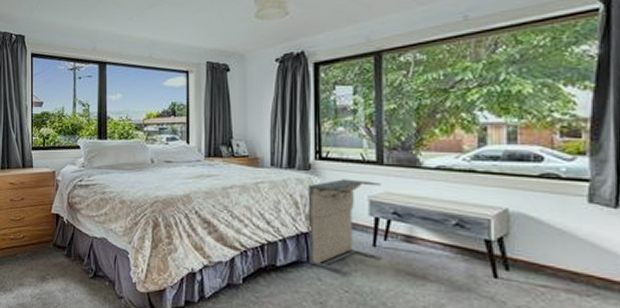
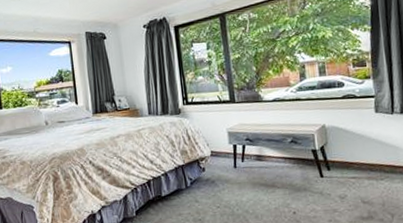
laundry hamper: present [307,179,383,276] -> none [180,117,242,194]

